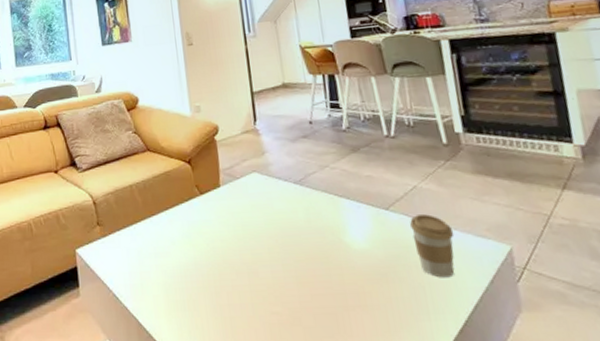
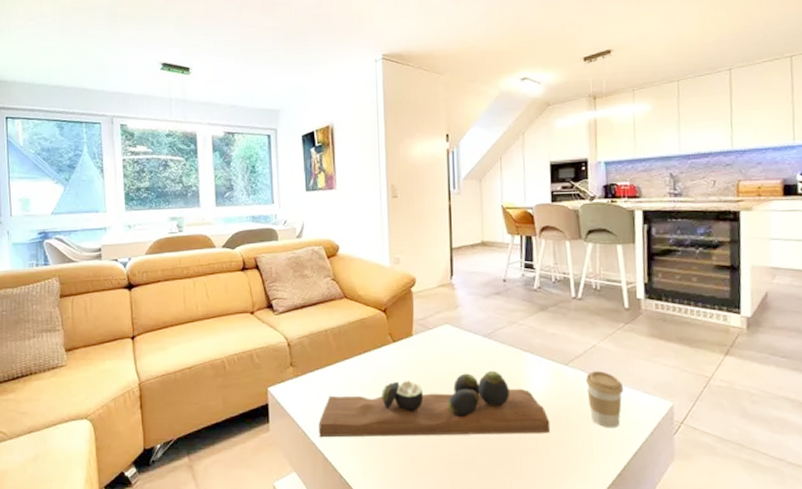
decorative tray: none [130,219,378,300] -> present [318,370,551,437]

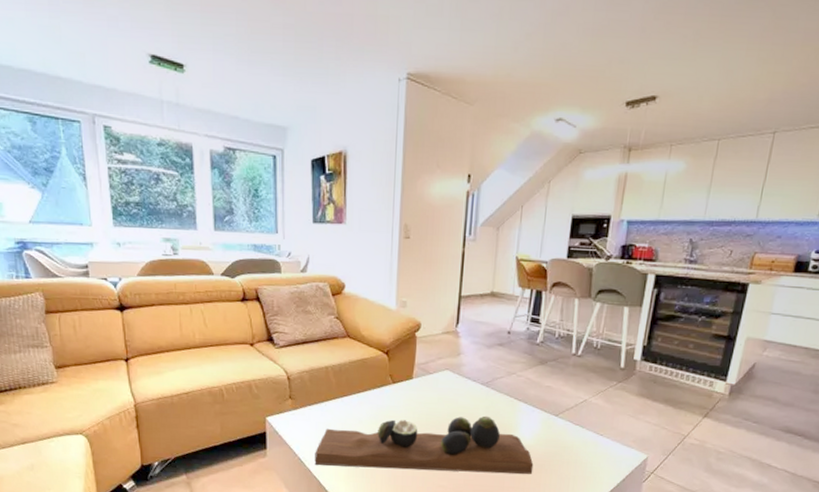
coffee cup: present [585,371,624,428] -> none [571,423,606,474]

